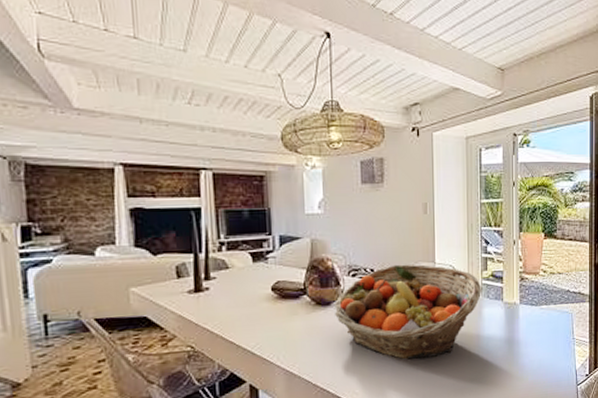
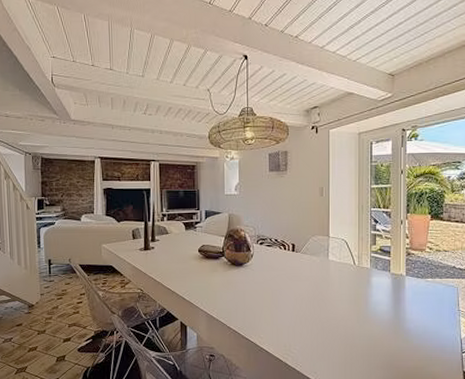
fruit basket: present [335,264,481,360] -> none [246,236,370,316]

